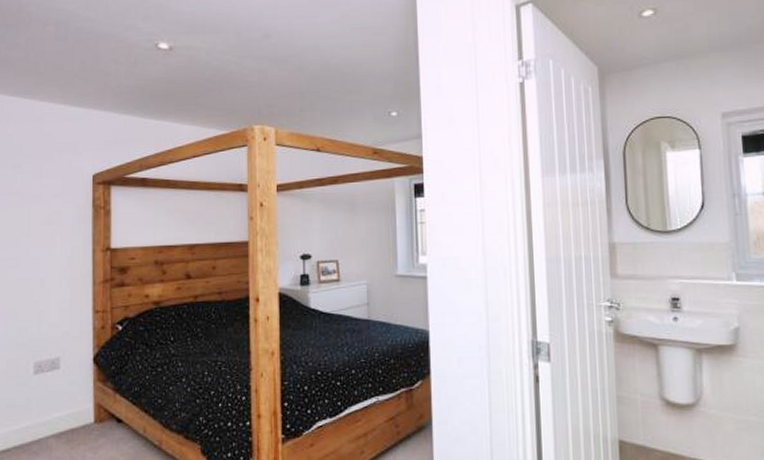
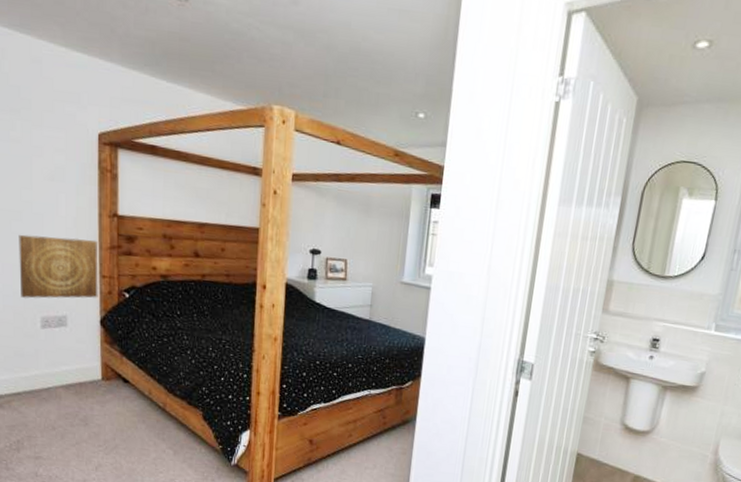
wall art: none [14,276,92,345] -> present [18,234,98,299]

